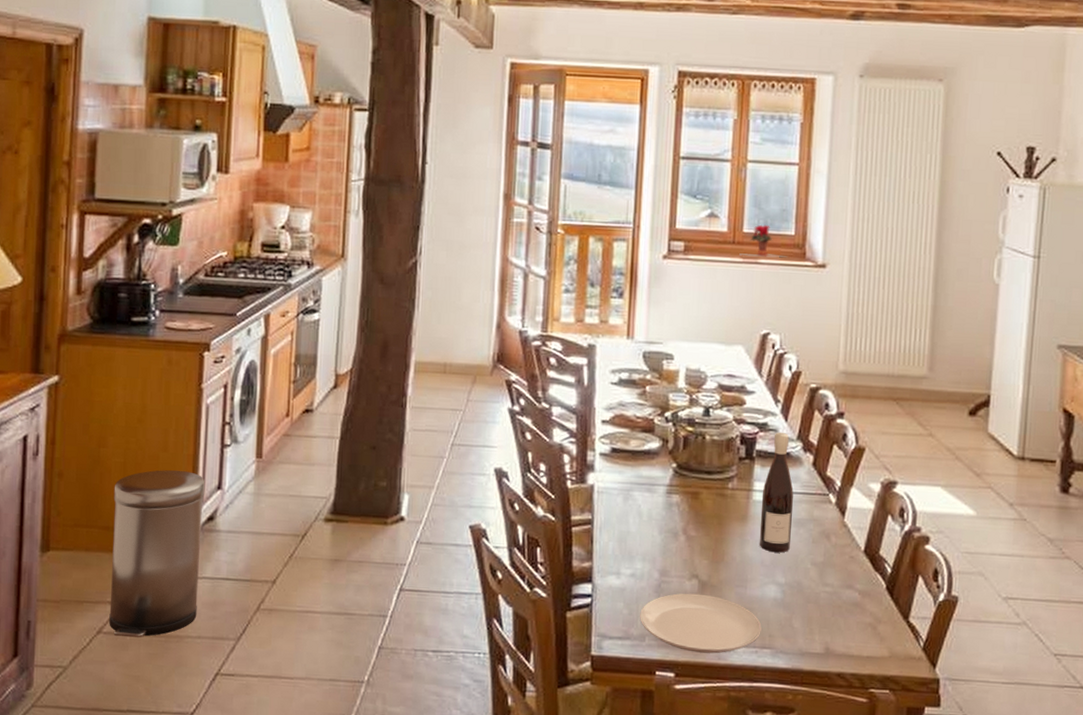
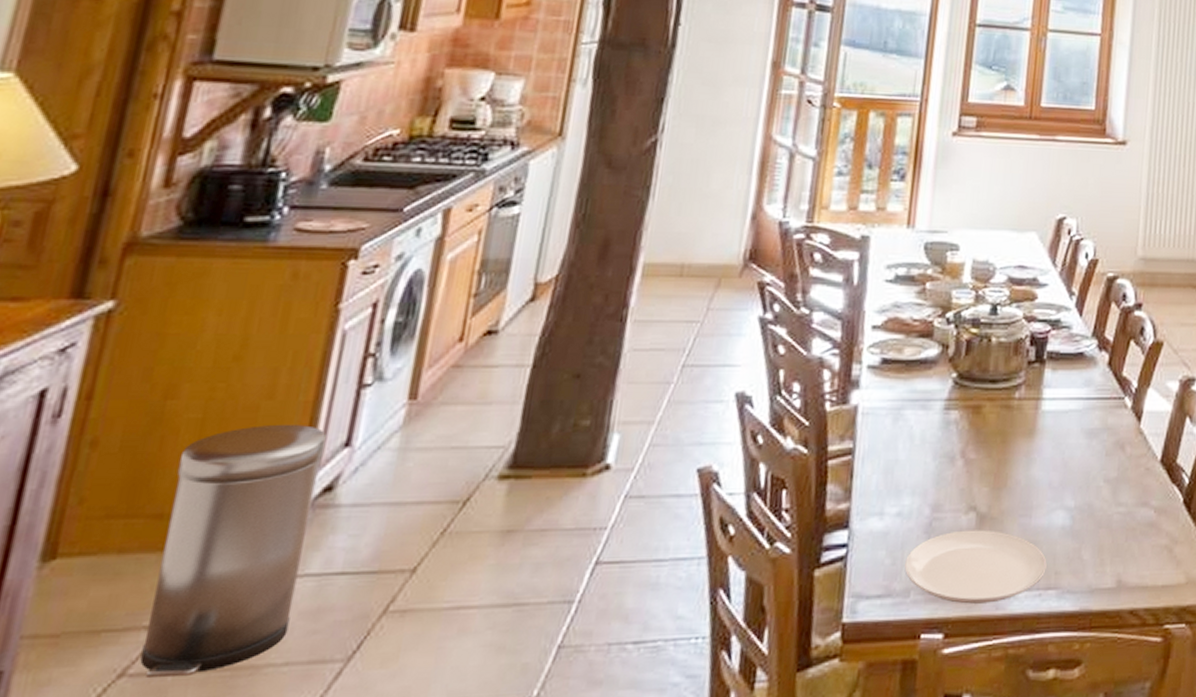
potted flower: present [739,224,787,258] -> none [1036,98,1087,134]
bottle: present [759,432,794,553] -> none [1047,329,1087,471]

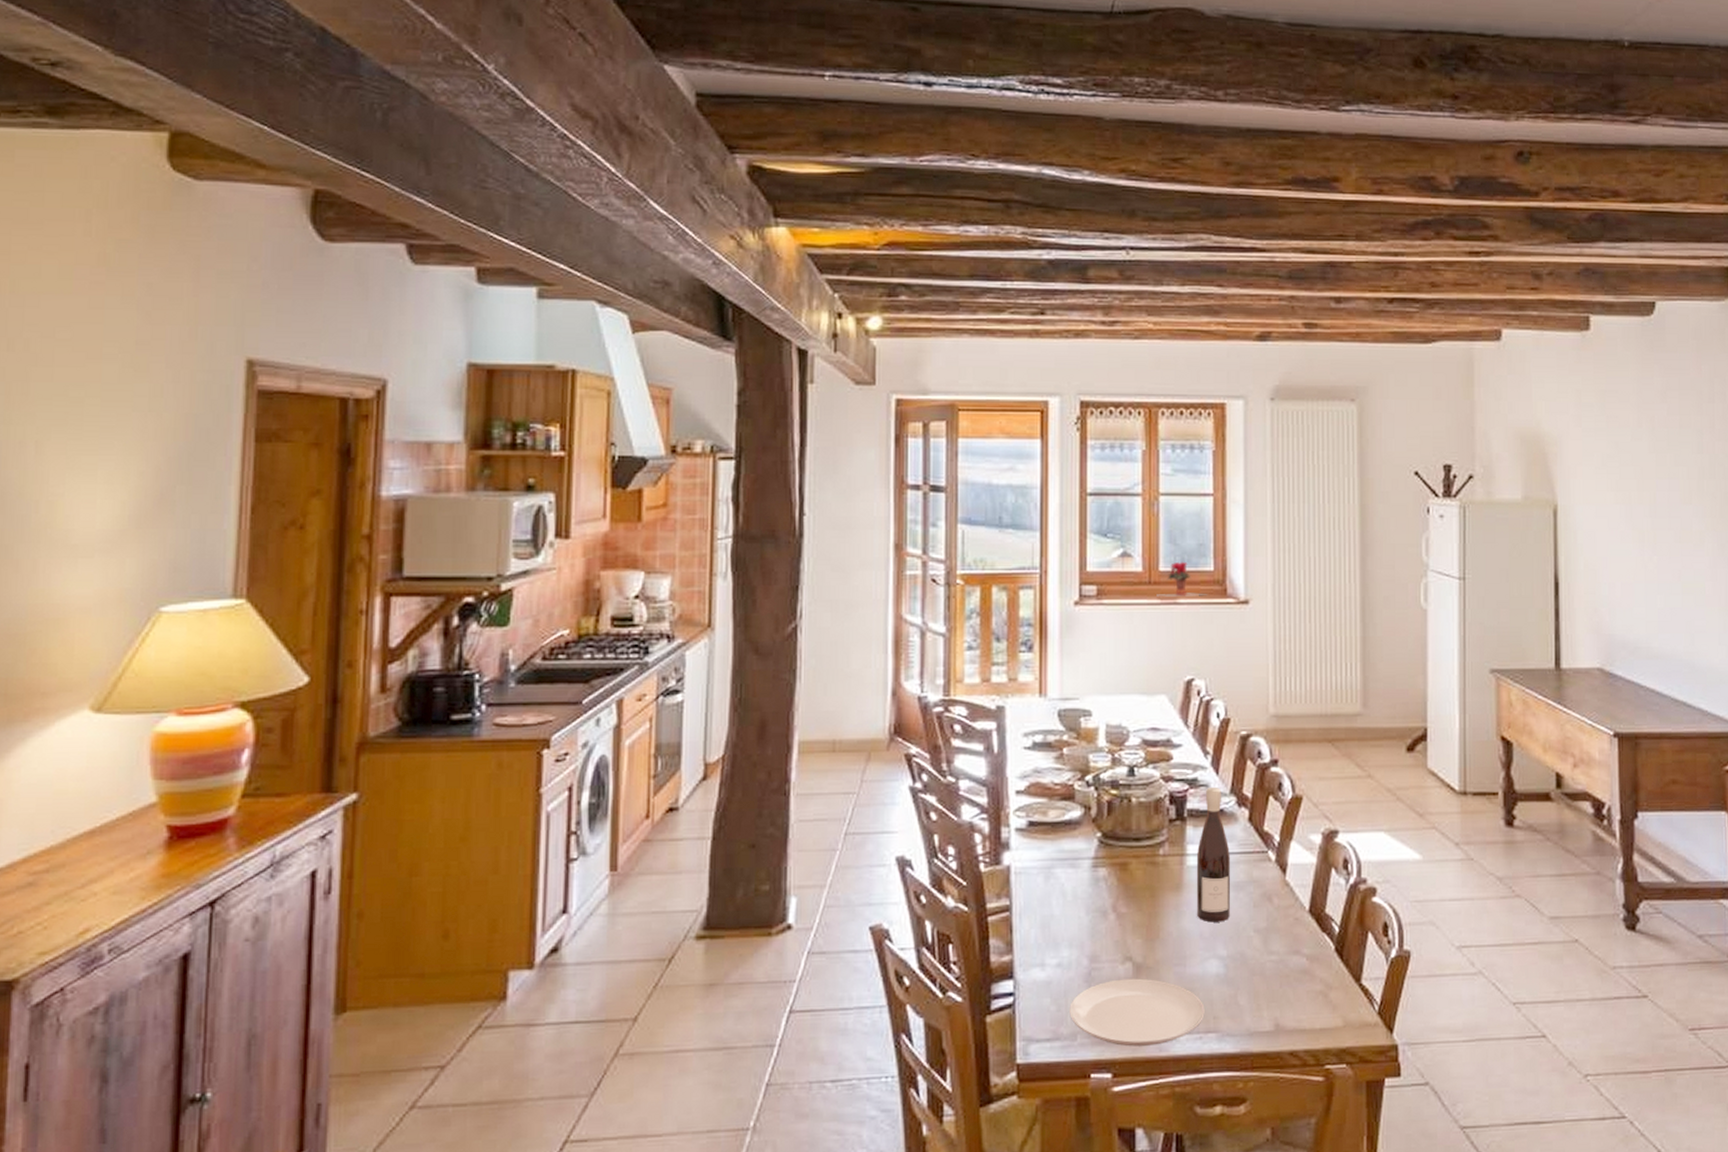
pedal bin: present [140,425,327,679] -> none [425,896,547,1110]
potted flower: none [1036,98,1087,134] -> present [1156,561,1208,597]
bottle: none [1047,329,1087,471] -> present [1196,786,1231,923]

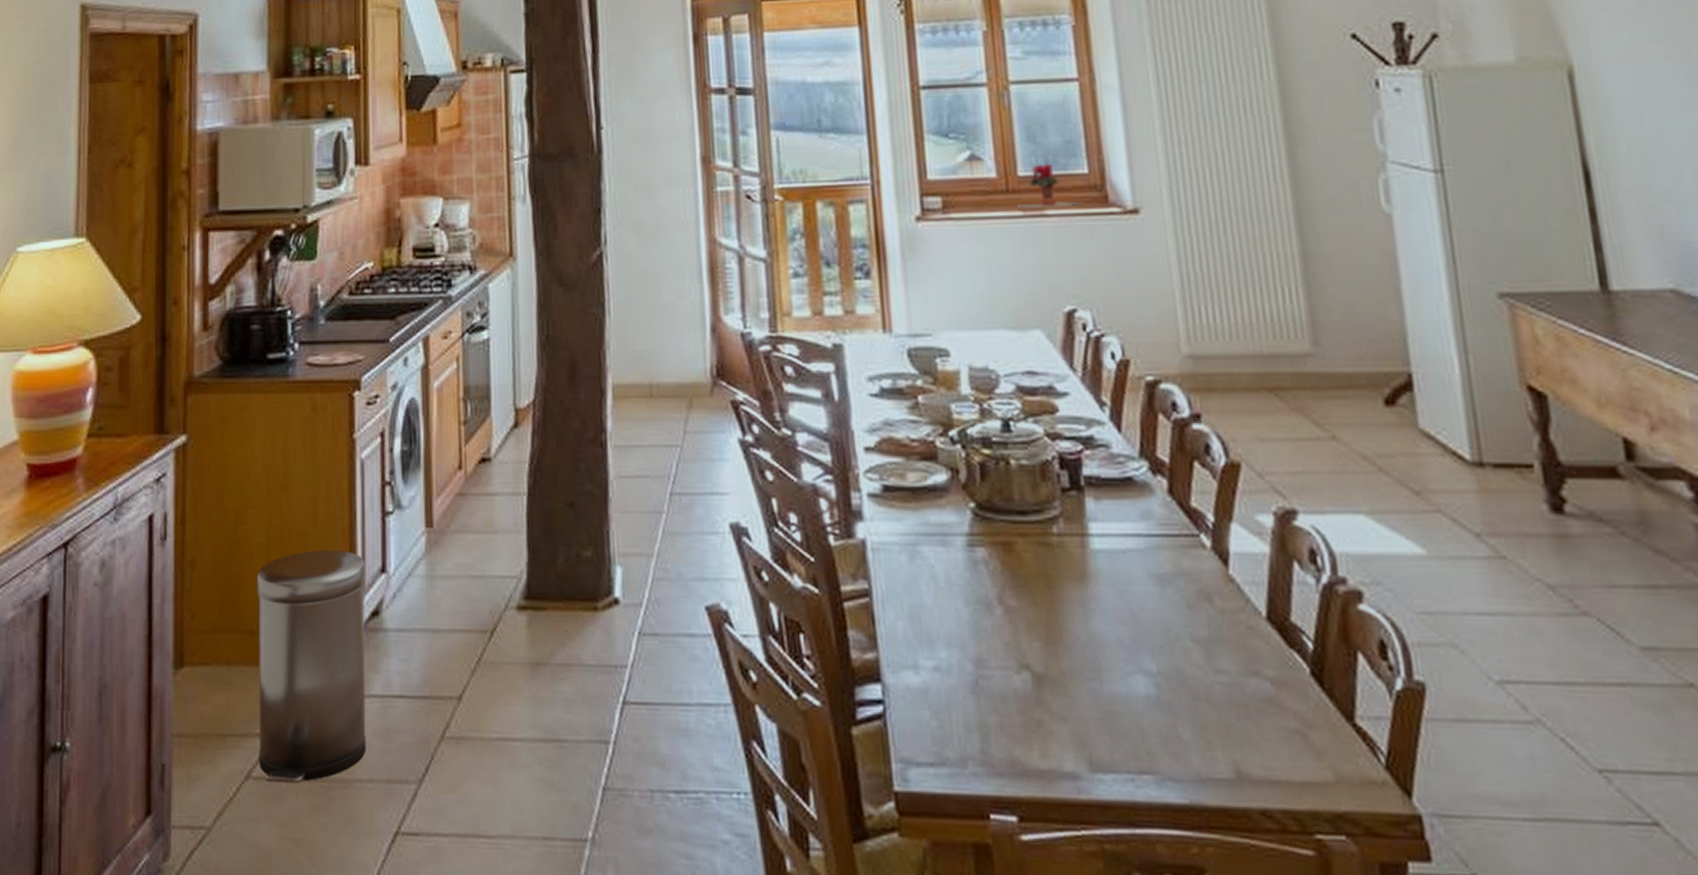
pedal bin: none [425,896,547,1110] -> present [256,550,366,784]
plate: present [1069,978,1205,1047] -> none [954,692,1135,784]
bottle: present [1196,786,1231,923] -> none [1102,447,1156,626]

